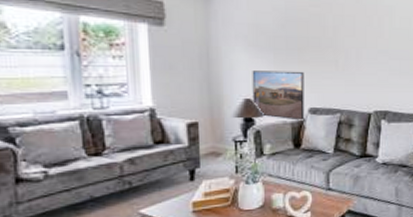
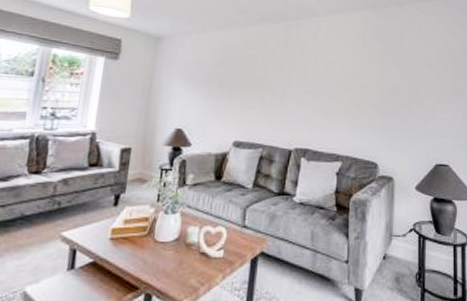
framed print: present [252,71,305,121] -> none [183,103,232,153]

